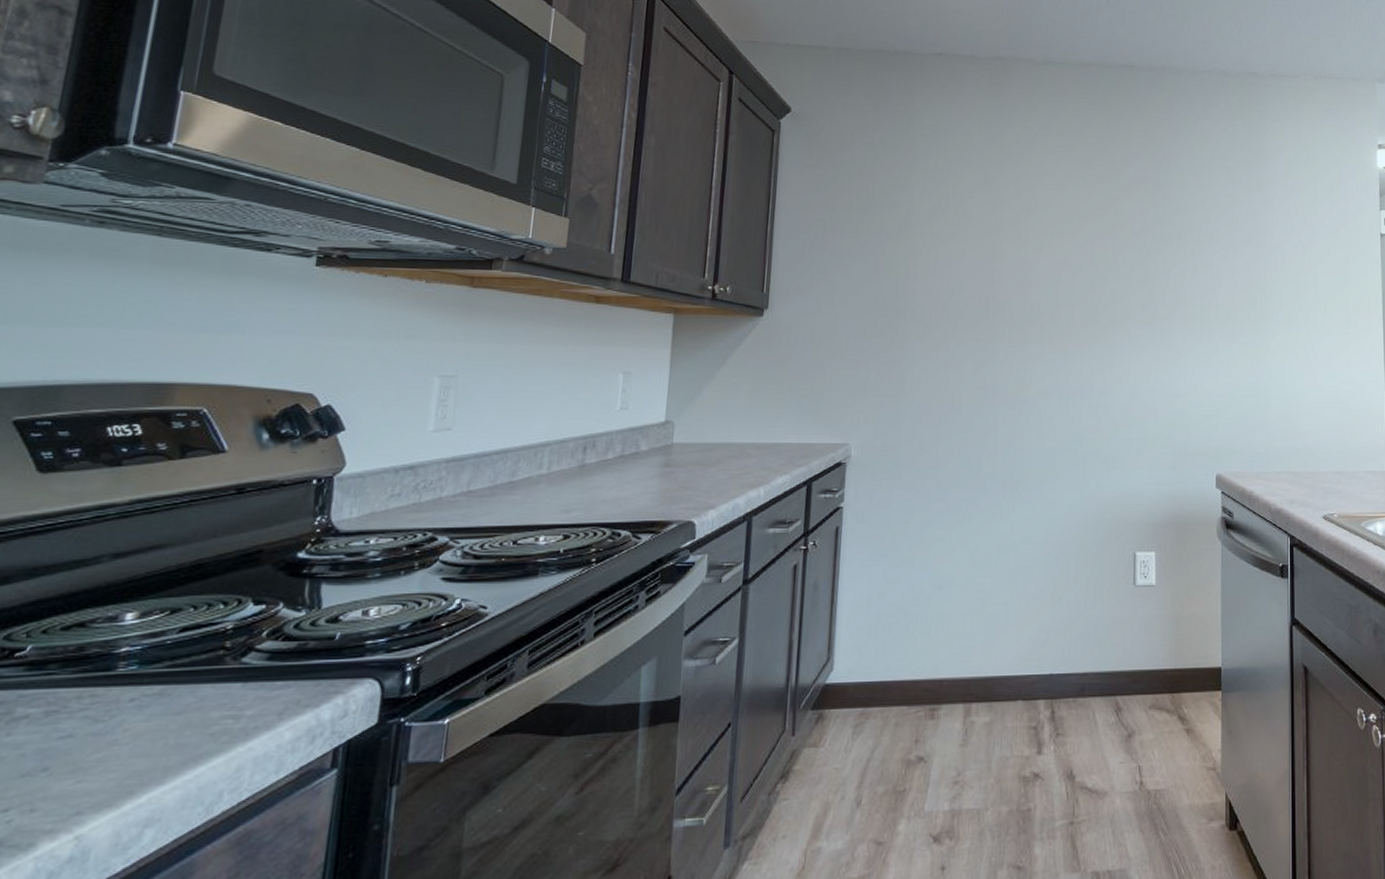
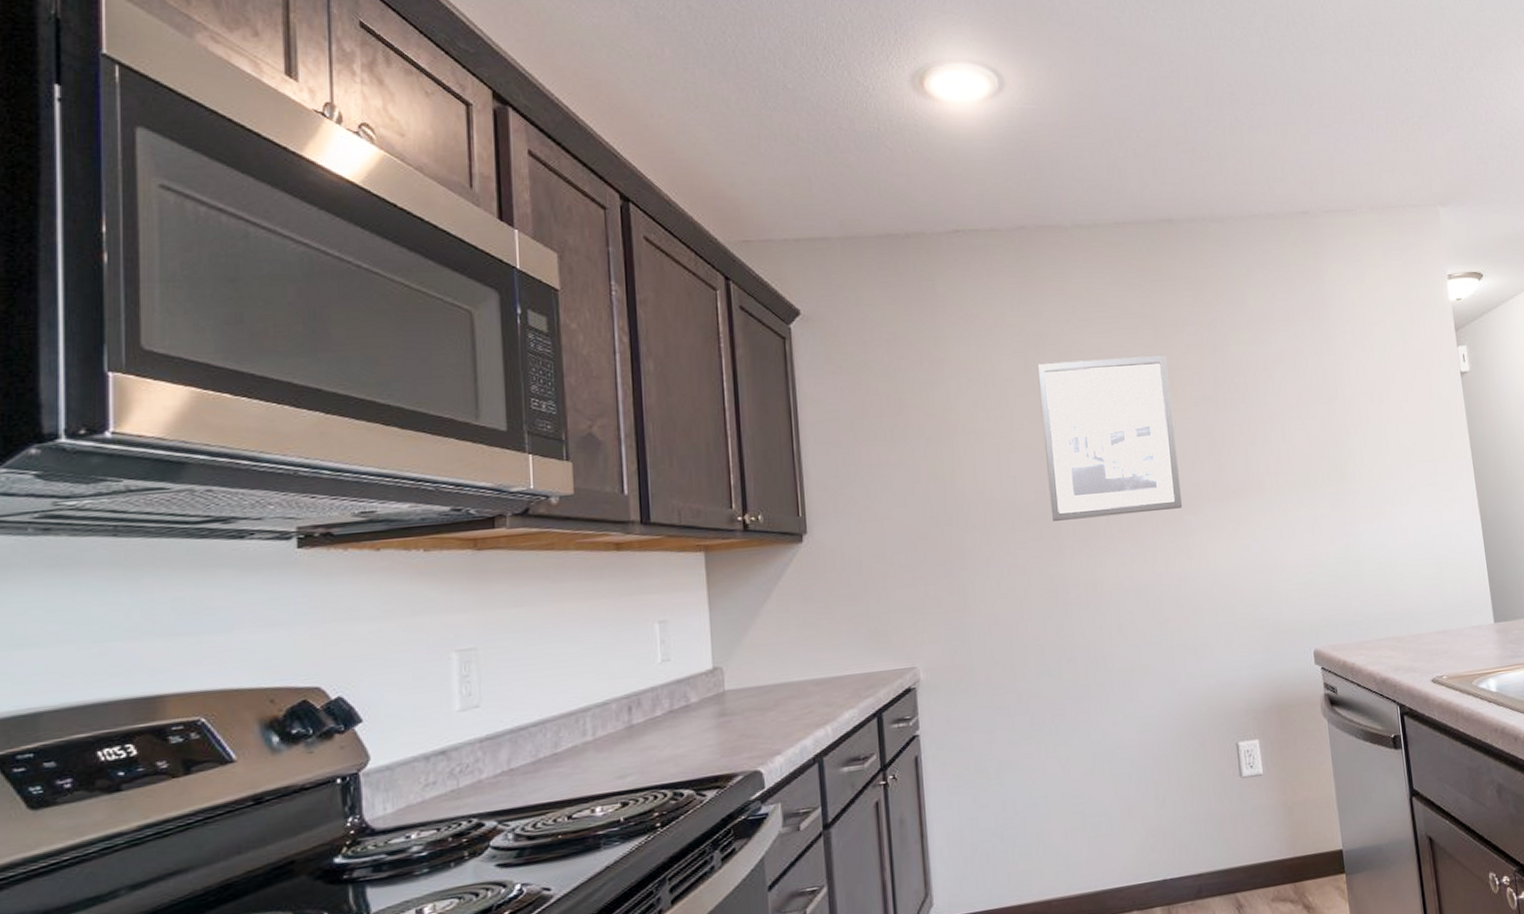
wall art: none [990,180,1113,328] -> present [1037,354,1182,521]

